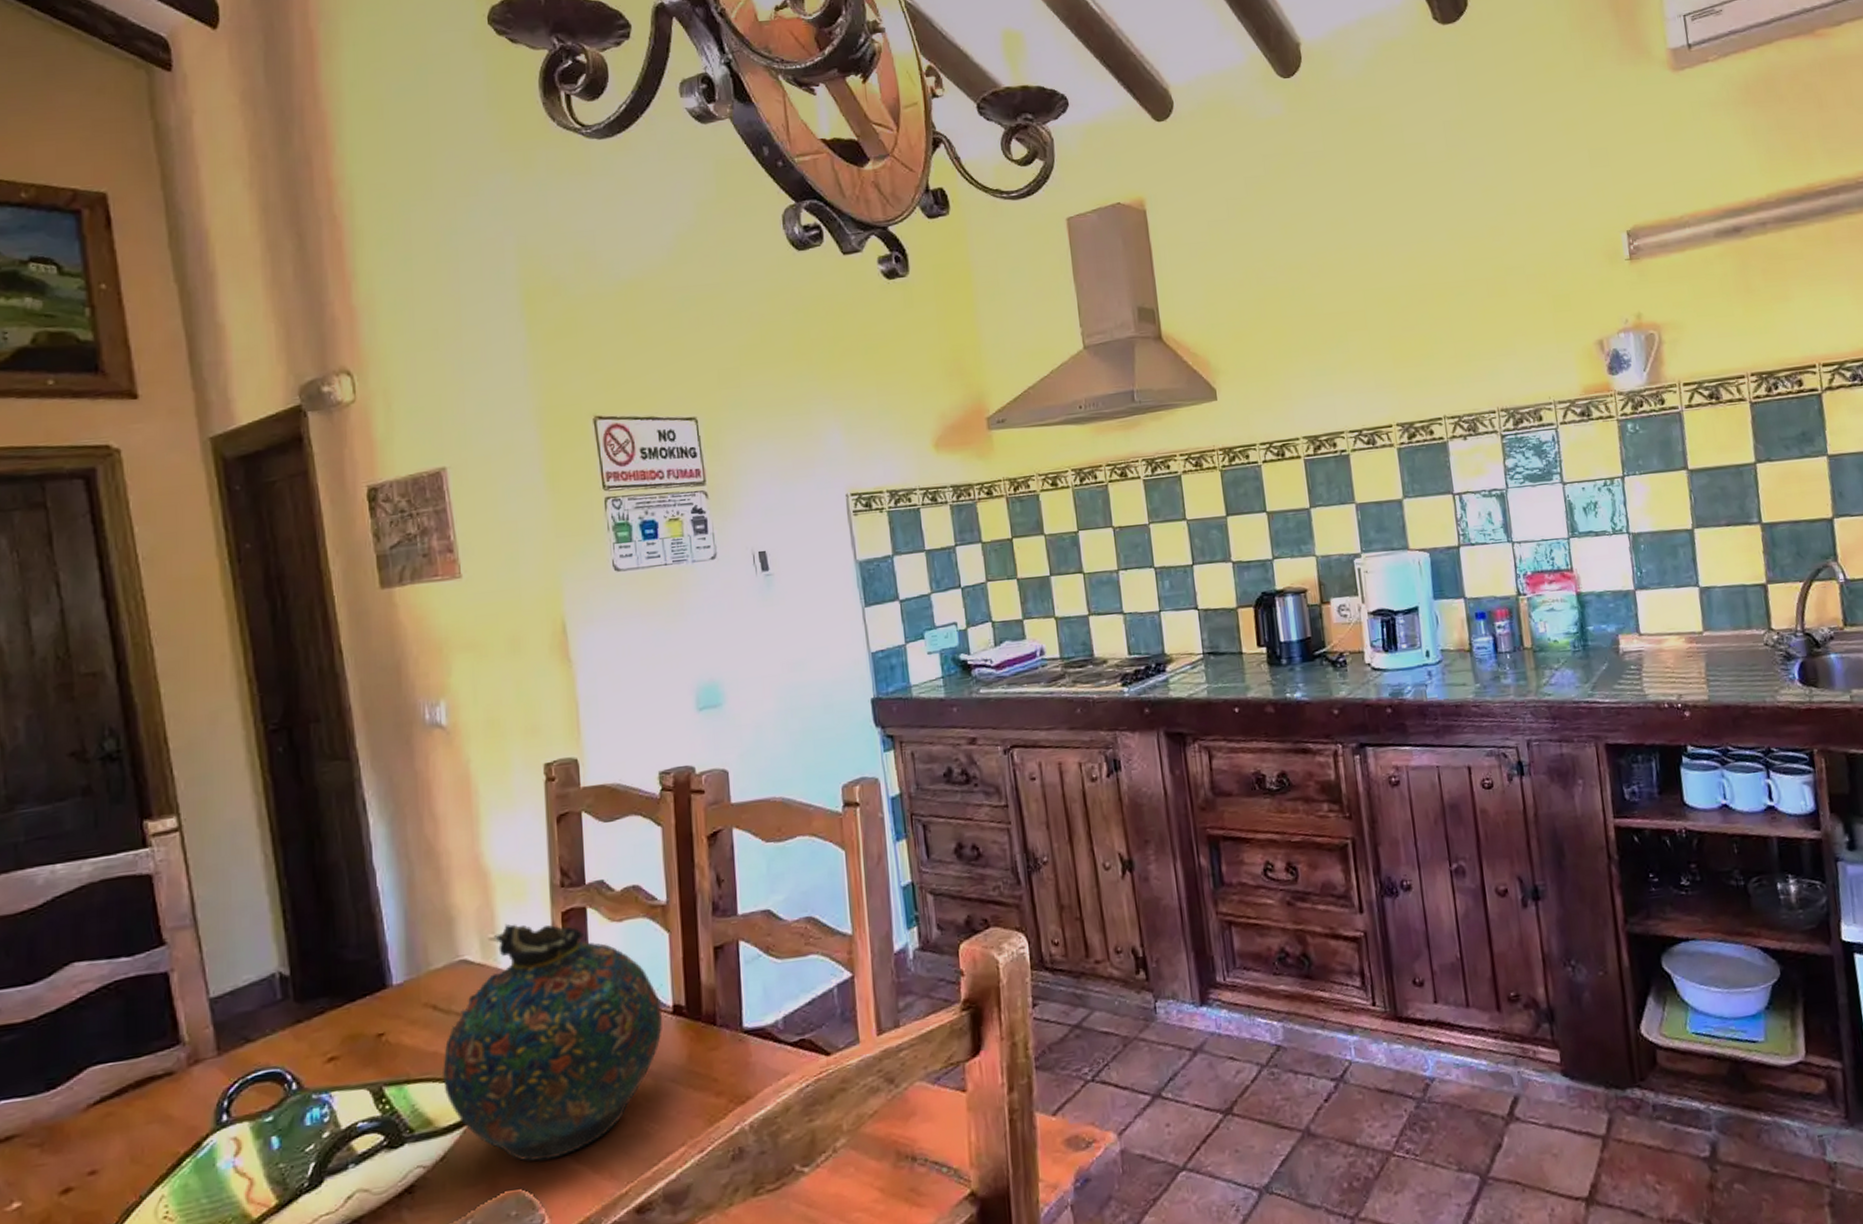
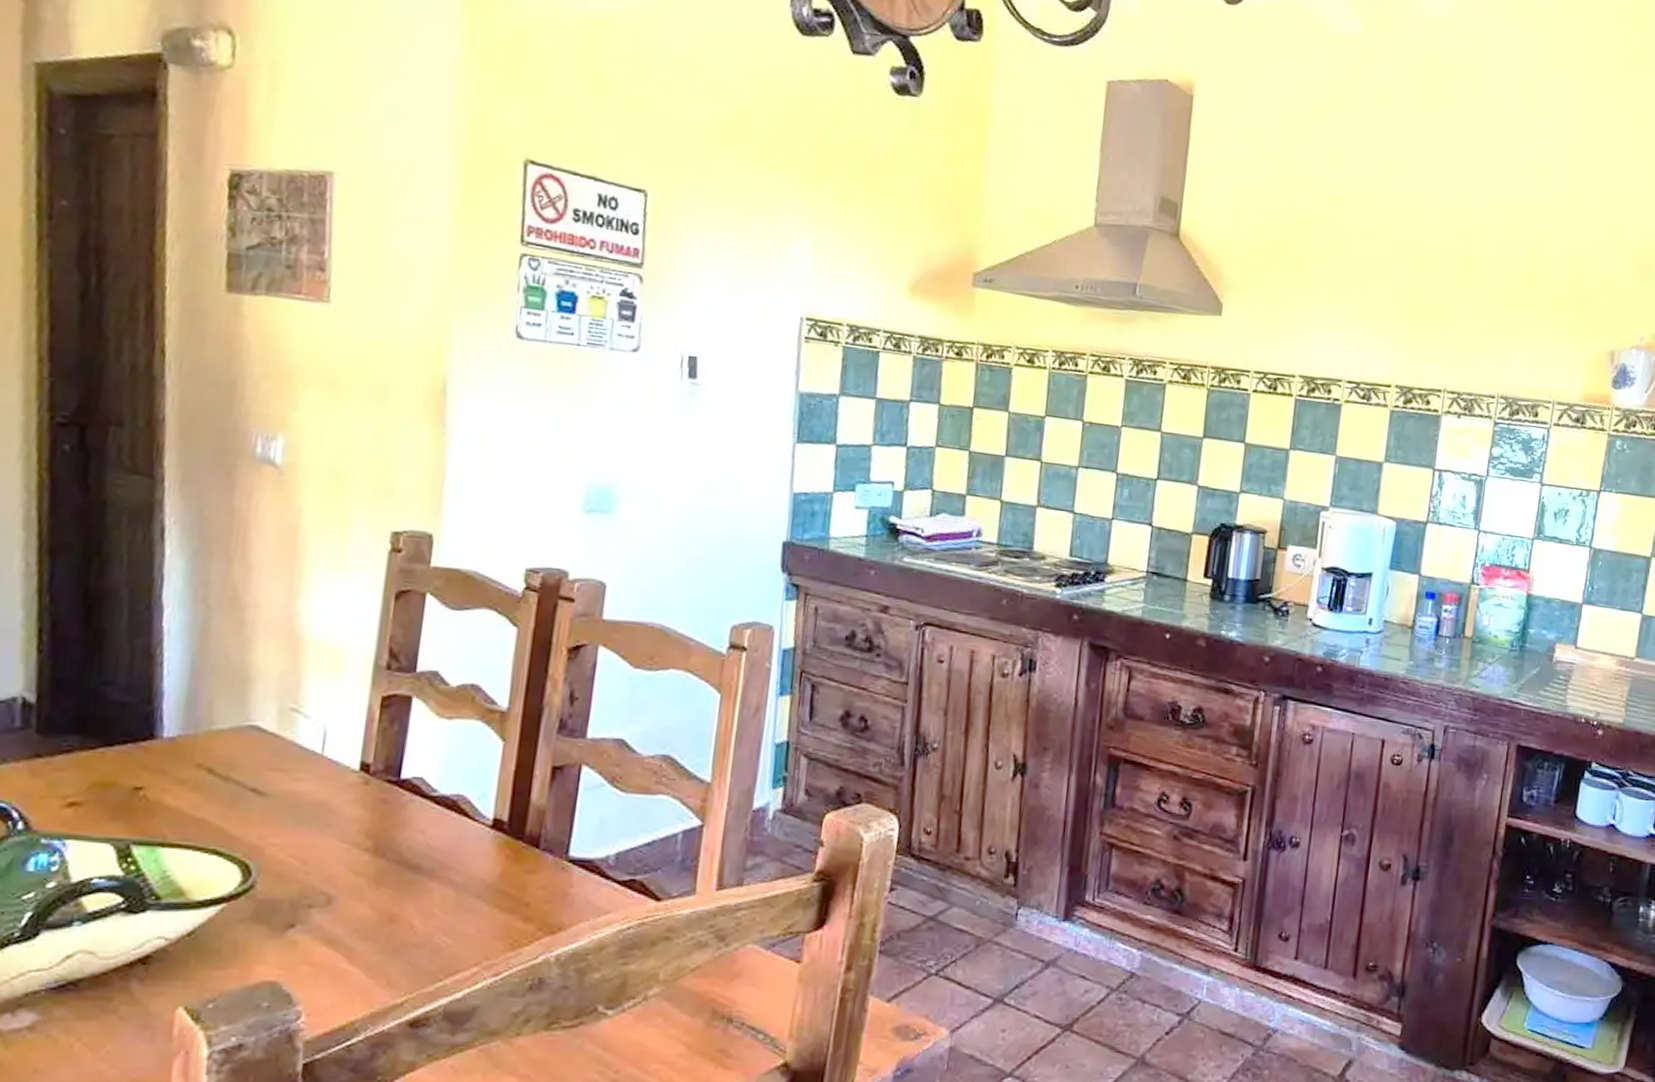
snuff bottle: present [441,923,663,1162] -> none [205,696,480,956]

